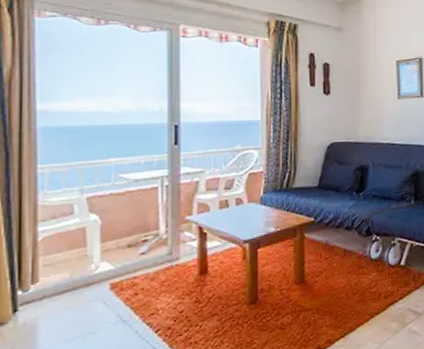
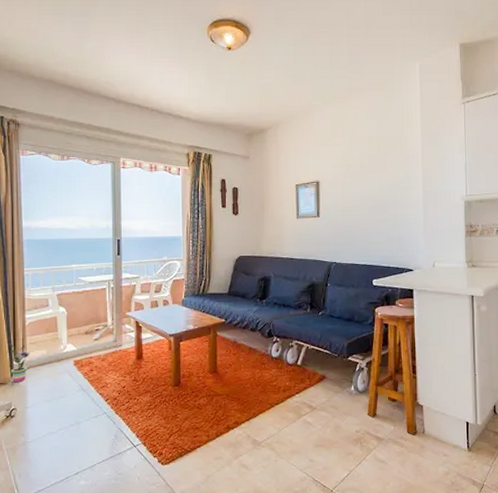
potted plant: none [10,267,45,321] -> present [9,343,31,383]

